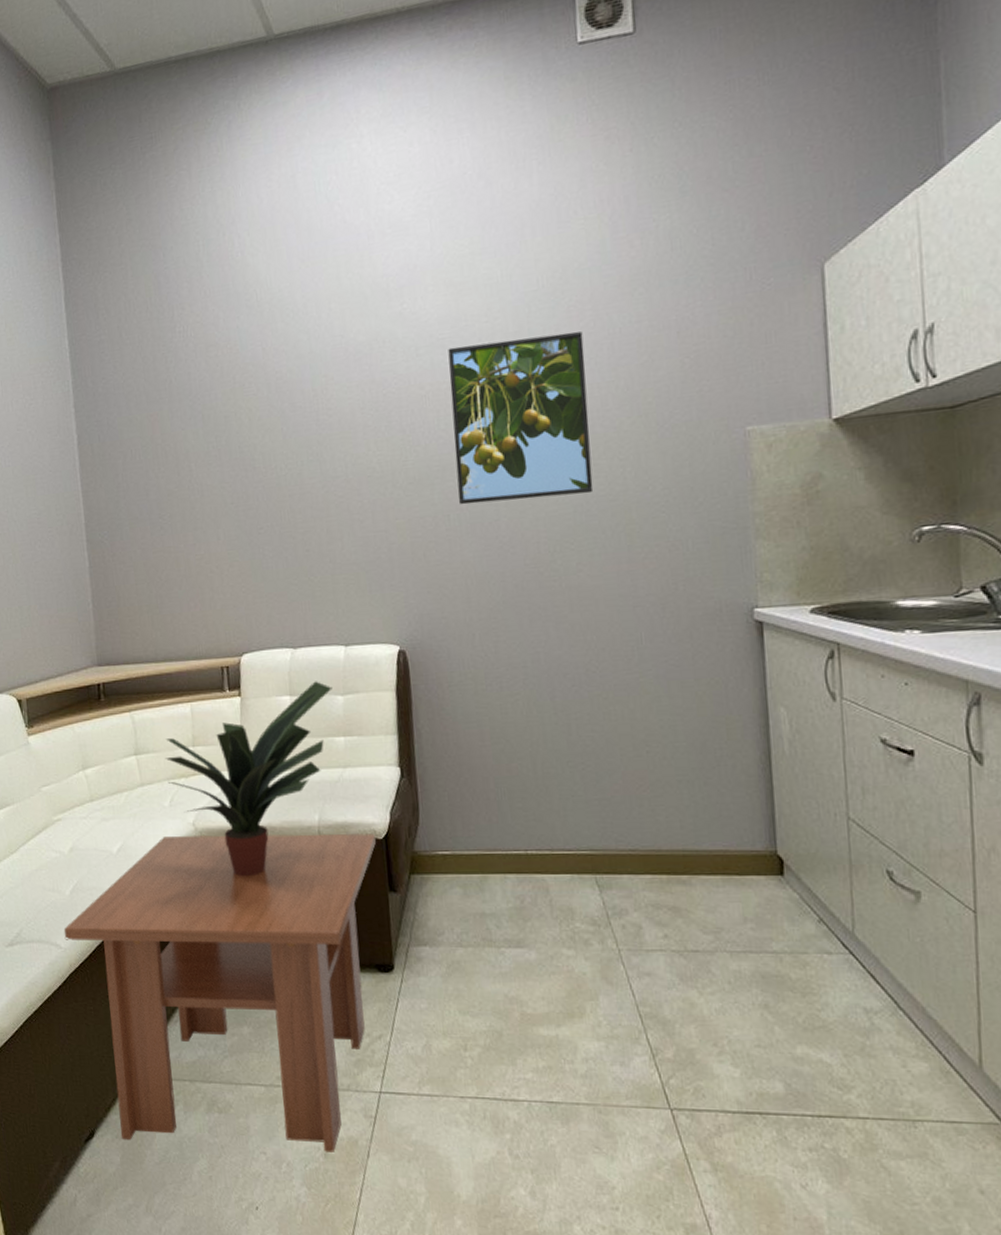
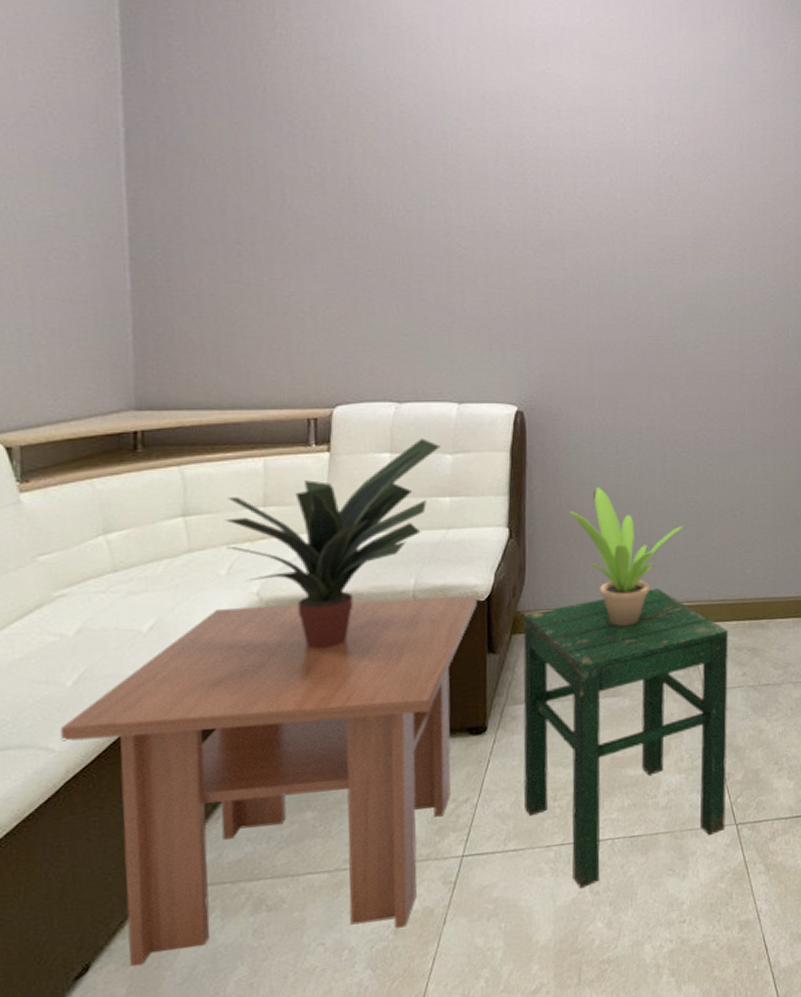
stool: none [420,834,658,1149] -> present [523,588,728,889]
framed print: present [448,332,594,505] -> none [588,117,717,277]
potted plant: none [457,726,580,872] -> present [568,488,683,626]

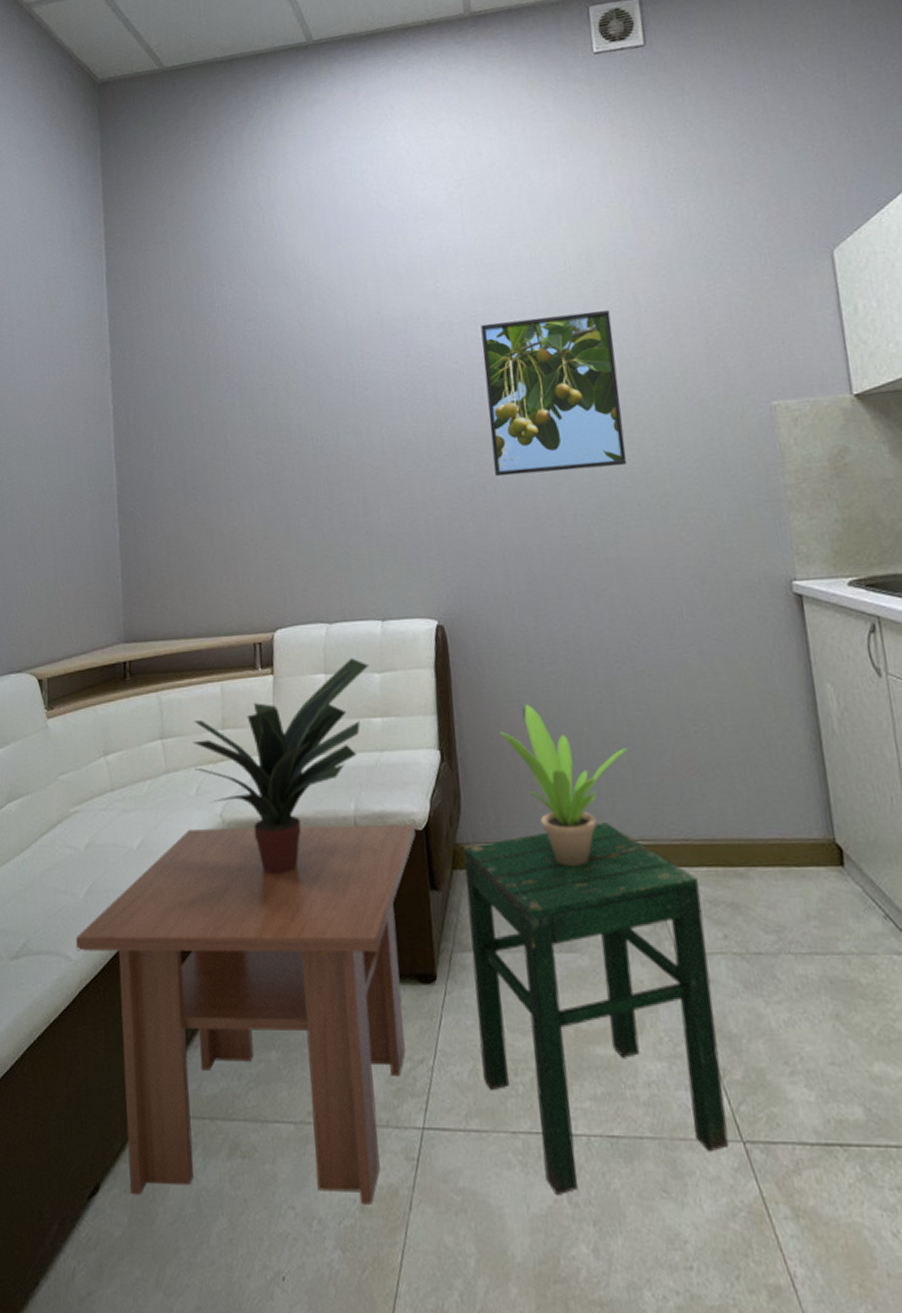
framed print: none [588,117,717,277] -> present [480,310,628,477]

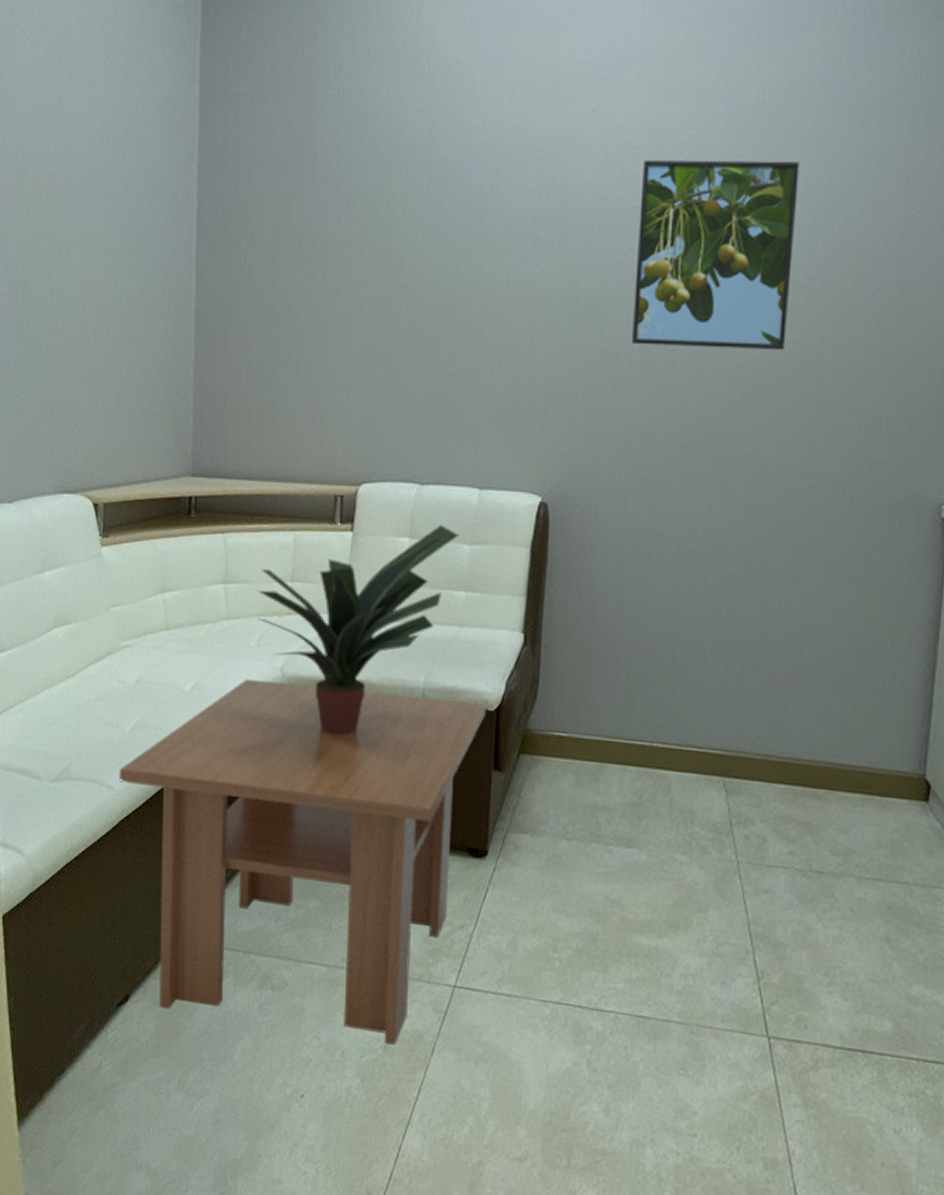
stool: present [463,822,729,1196] -> none [522,727,773,1061]
potted plant: present [498,705,627,866] -> none [590,599,725,767]

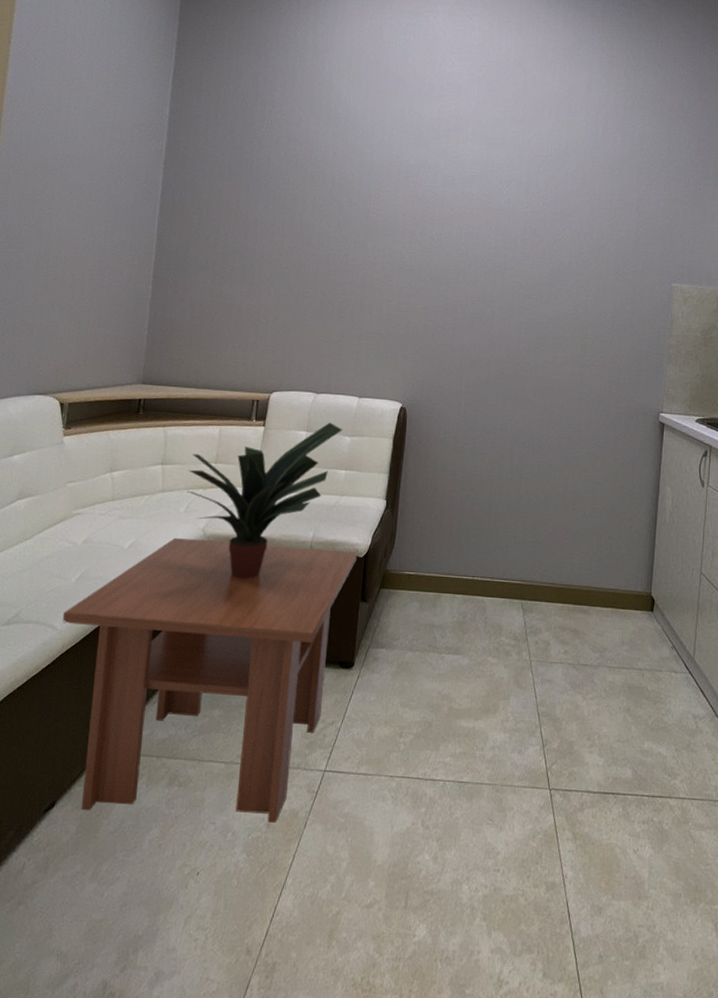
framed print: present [631,159,800,351] -> none [465,183,573,311]

